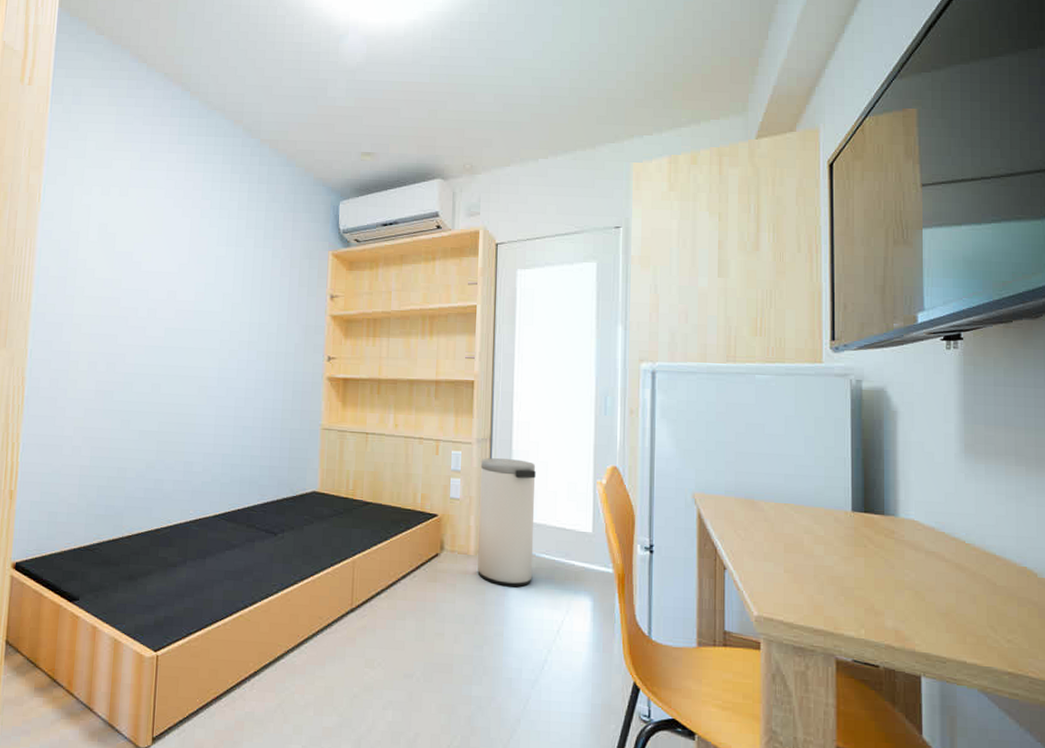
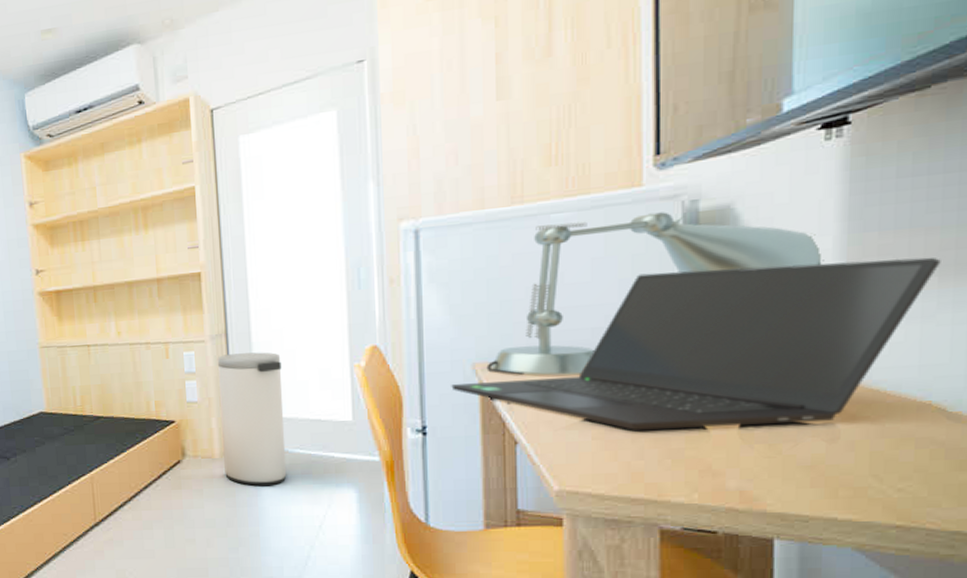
laptop: none [675,434,1026,576] -> present [451,257,941,431]
desk lamp: none [703,383,949,514] -> present [486,212,824,376]

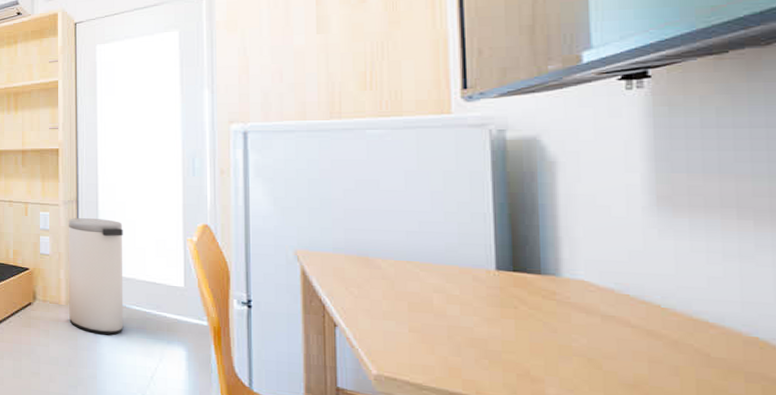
laptop: present [451,257,941,431] -> none [275,188,755,344]
desk lamp: present [486,212,824,376] -> none [307,137,633,272]

